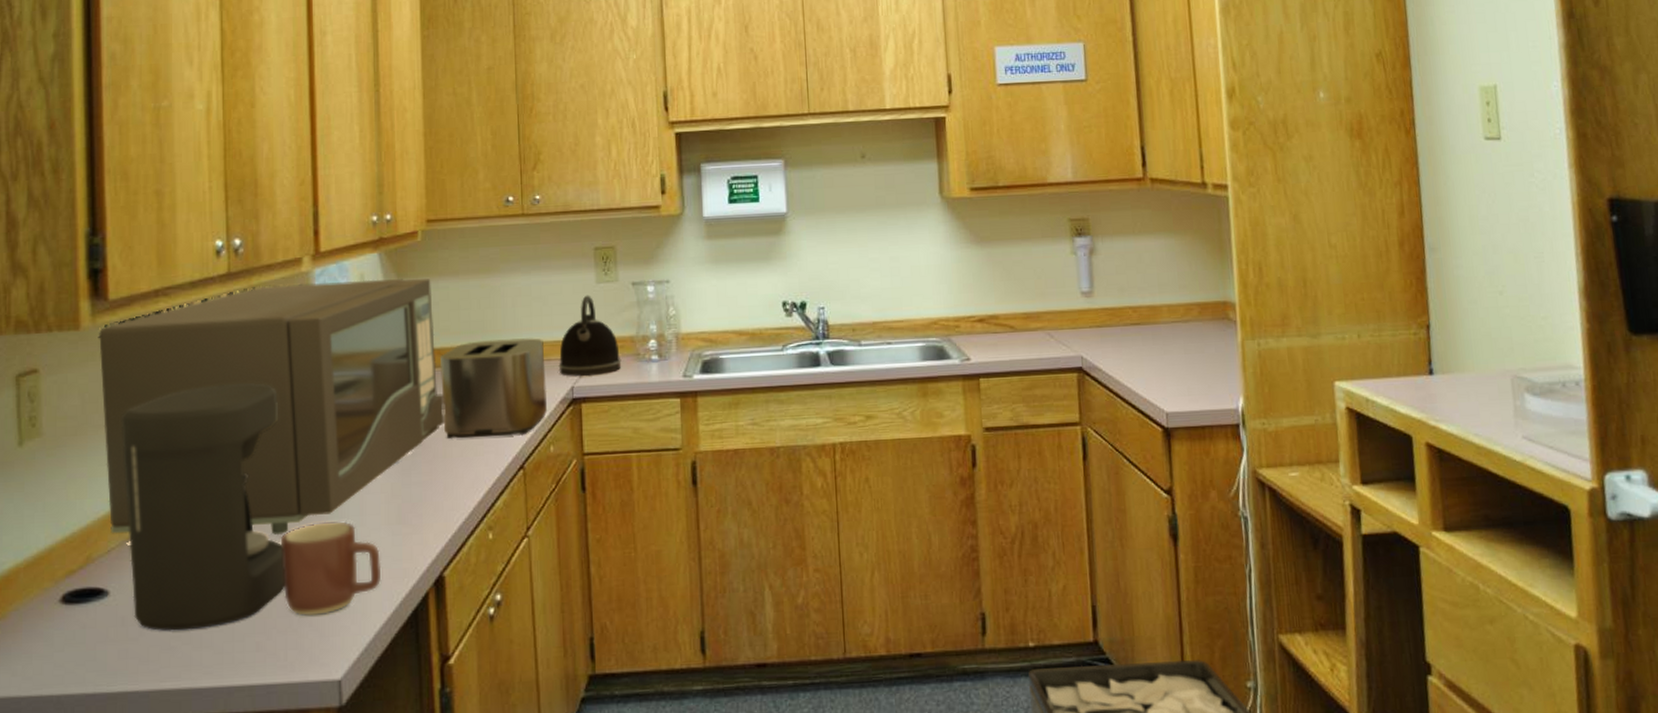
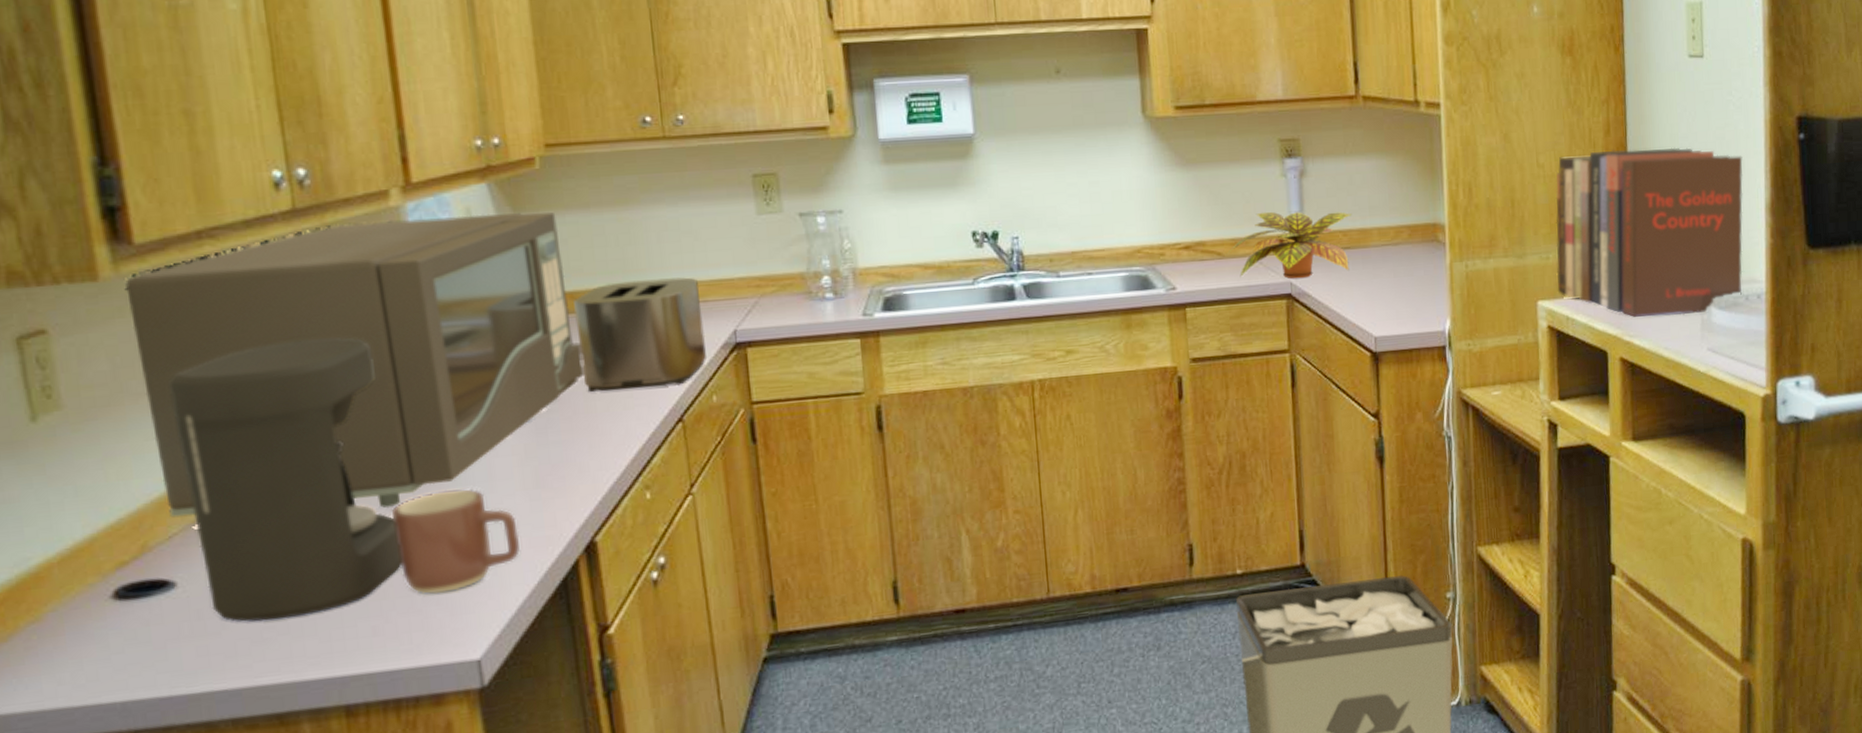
kettle: present [558,295,622,377] -> none [717,228,791,319]
plant: none [1020,287,1142,353] -> present [1227,211,1352,279]
books: none [1349,229,1558,401] -> present [1555,147,1743,317]

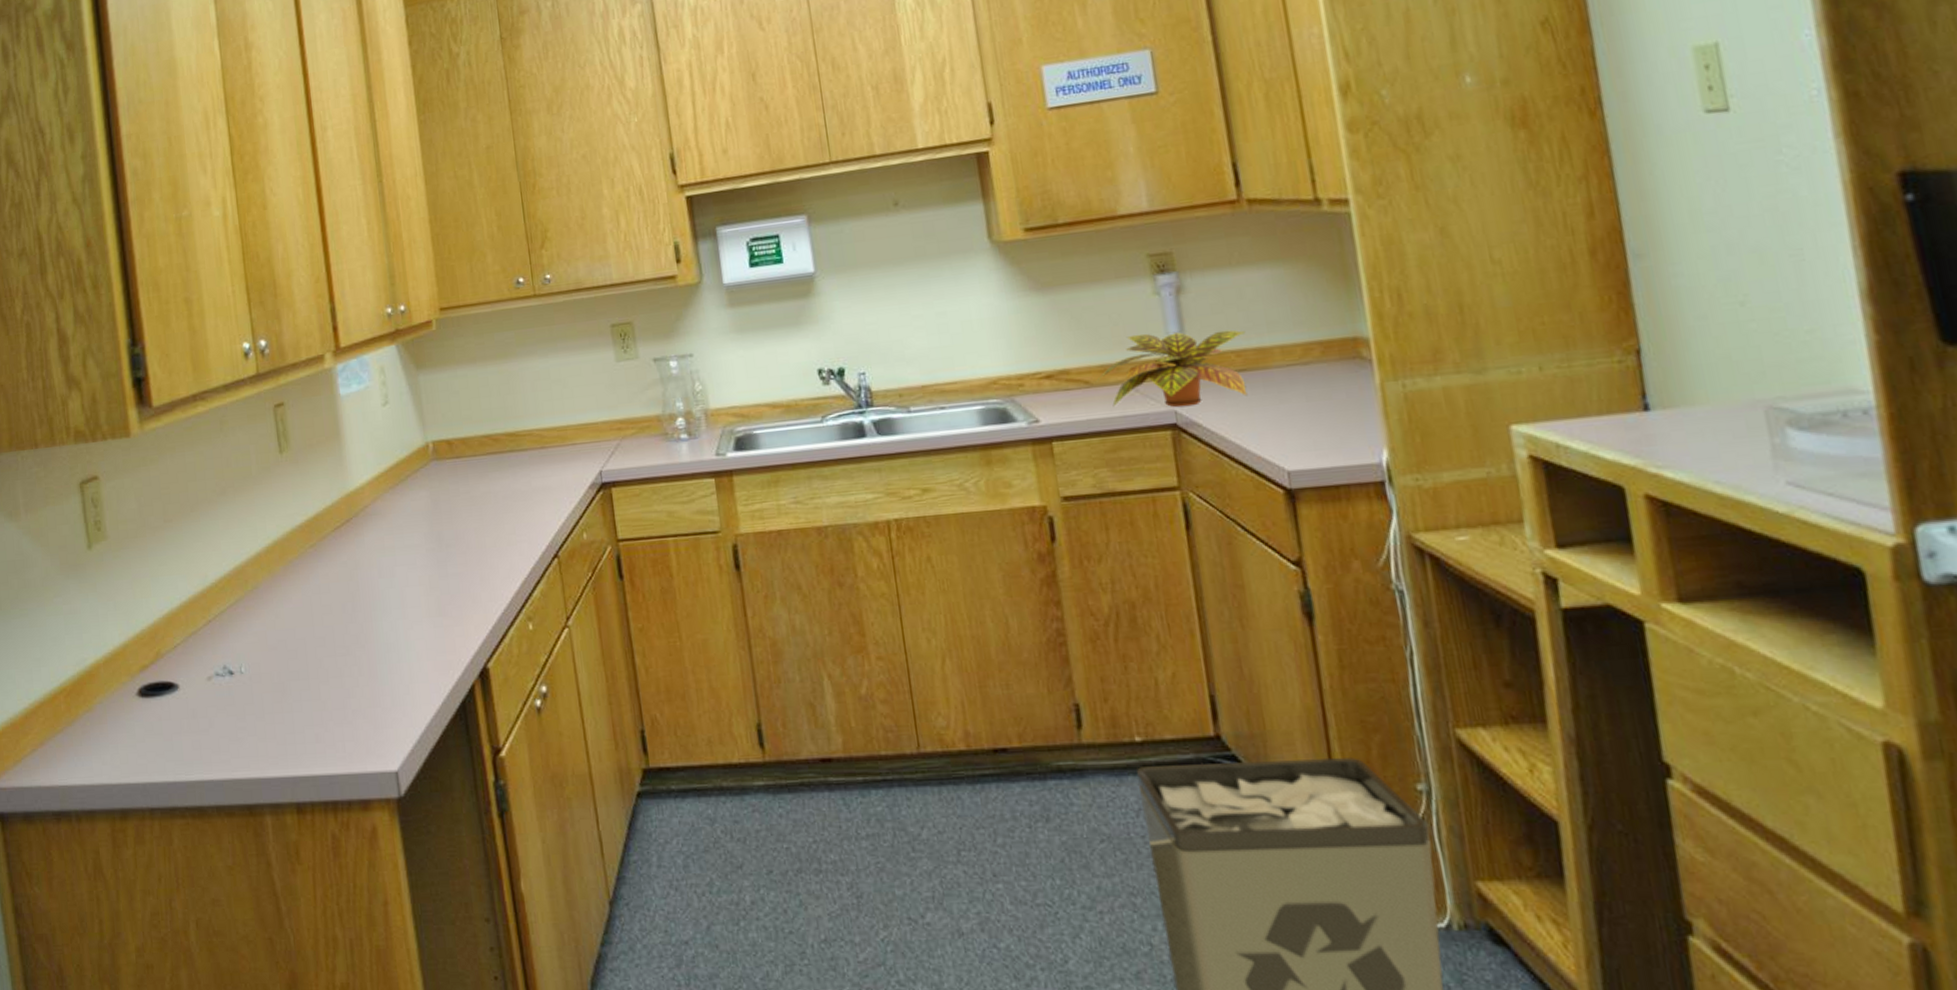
microwave: present [125,212,584,518] -> none [147,368,475,631]
coffee maker: present [167,337,403,622] -> none [174,480,338,723]
mug: present [392,488,521,595] -> none [329,614,428,708]
toaster: present [573,277,706,392] -> none [465,422,577,529]
books: present [1555,147,1743,317] -> none [1520,225,1835,443]

